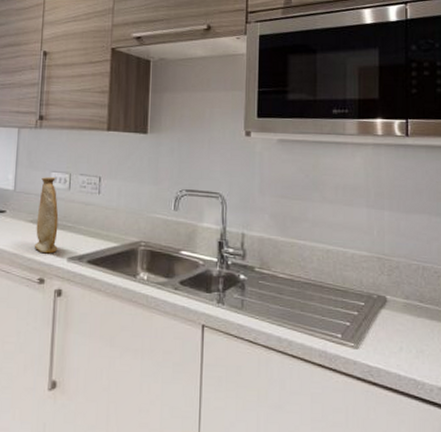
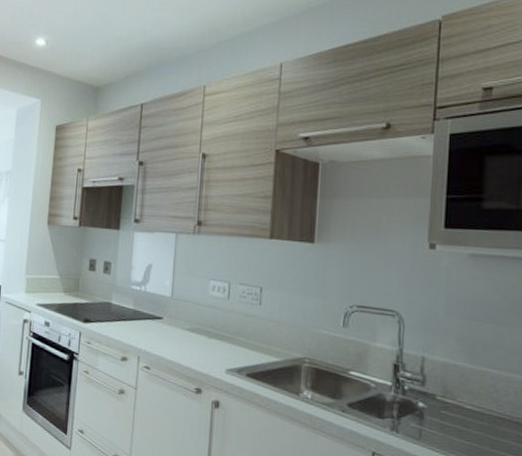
vase: present [34,176,59,254] -> none [191,284,217,364]

